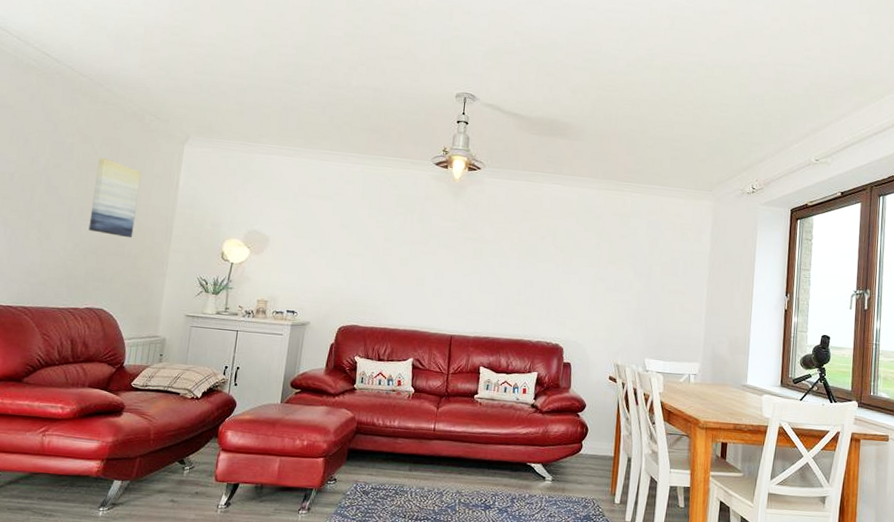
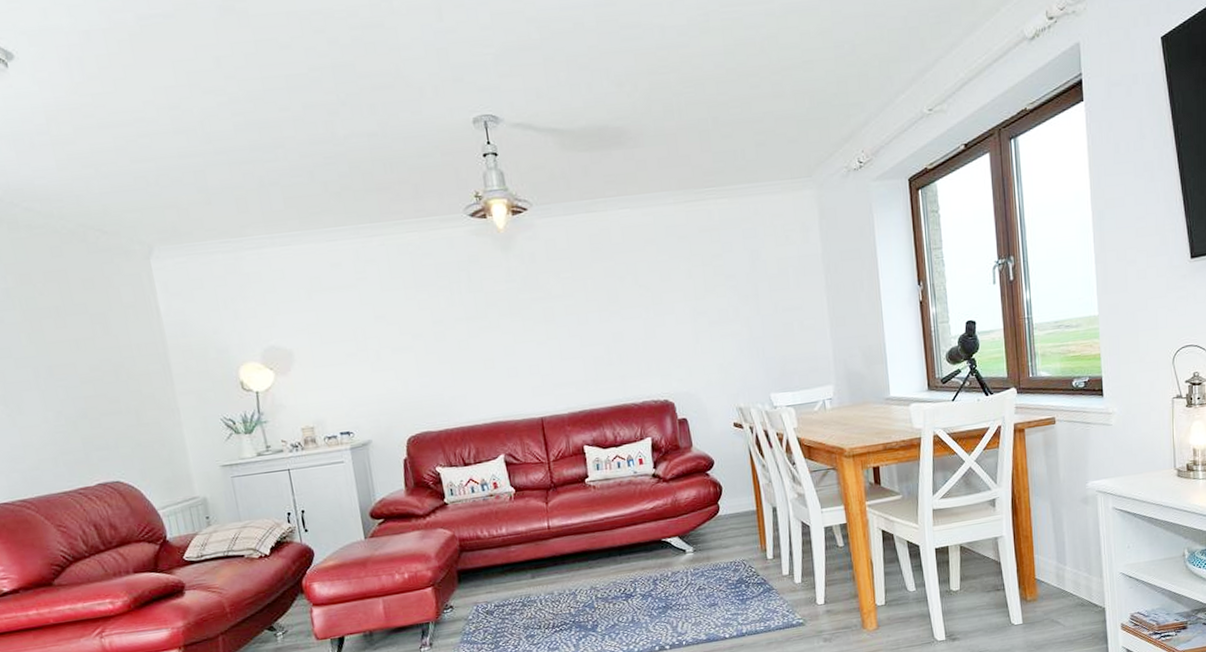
wall art: present [88,158,142,238] -> none [47,298,125,393]

